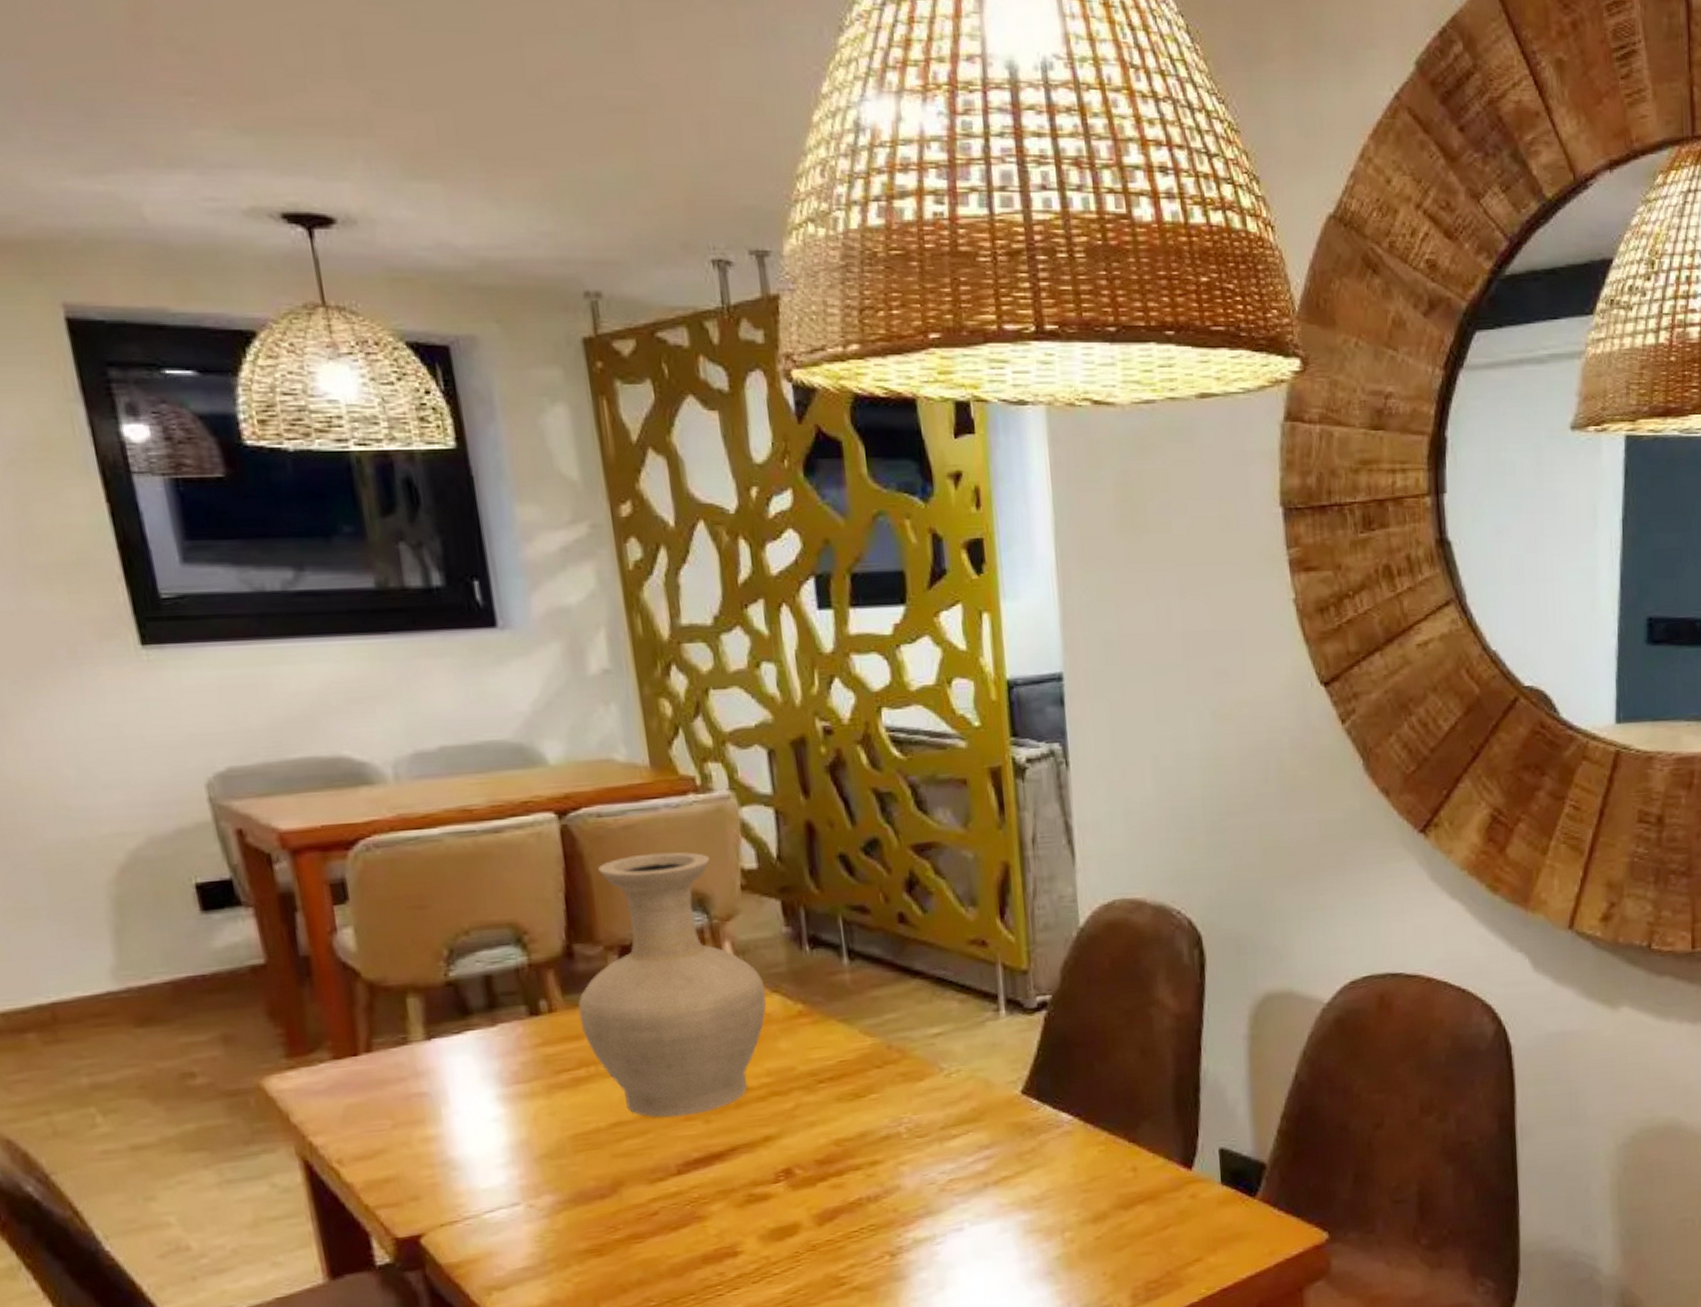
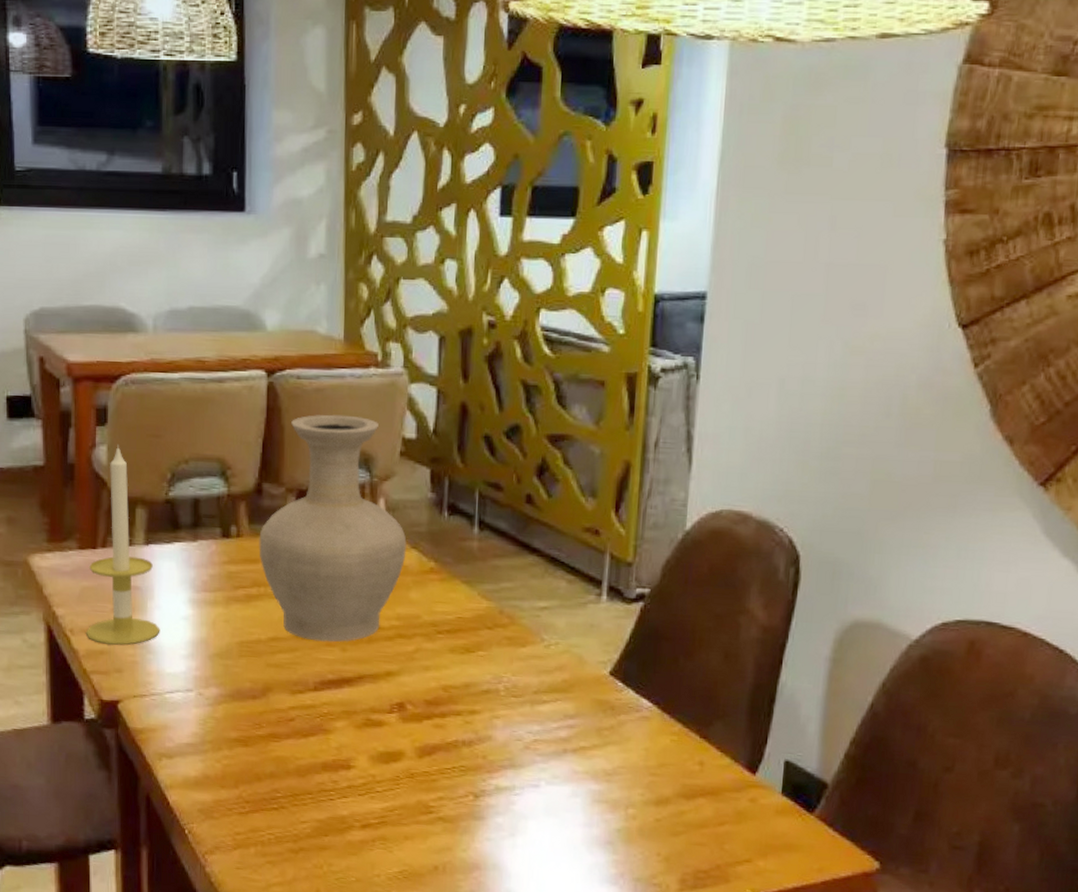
candle: none [352,924,464,1170] -> present [85,445,160,646]

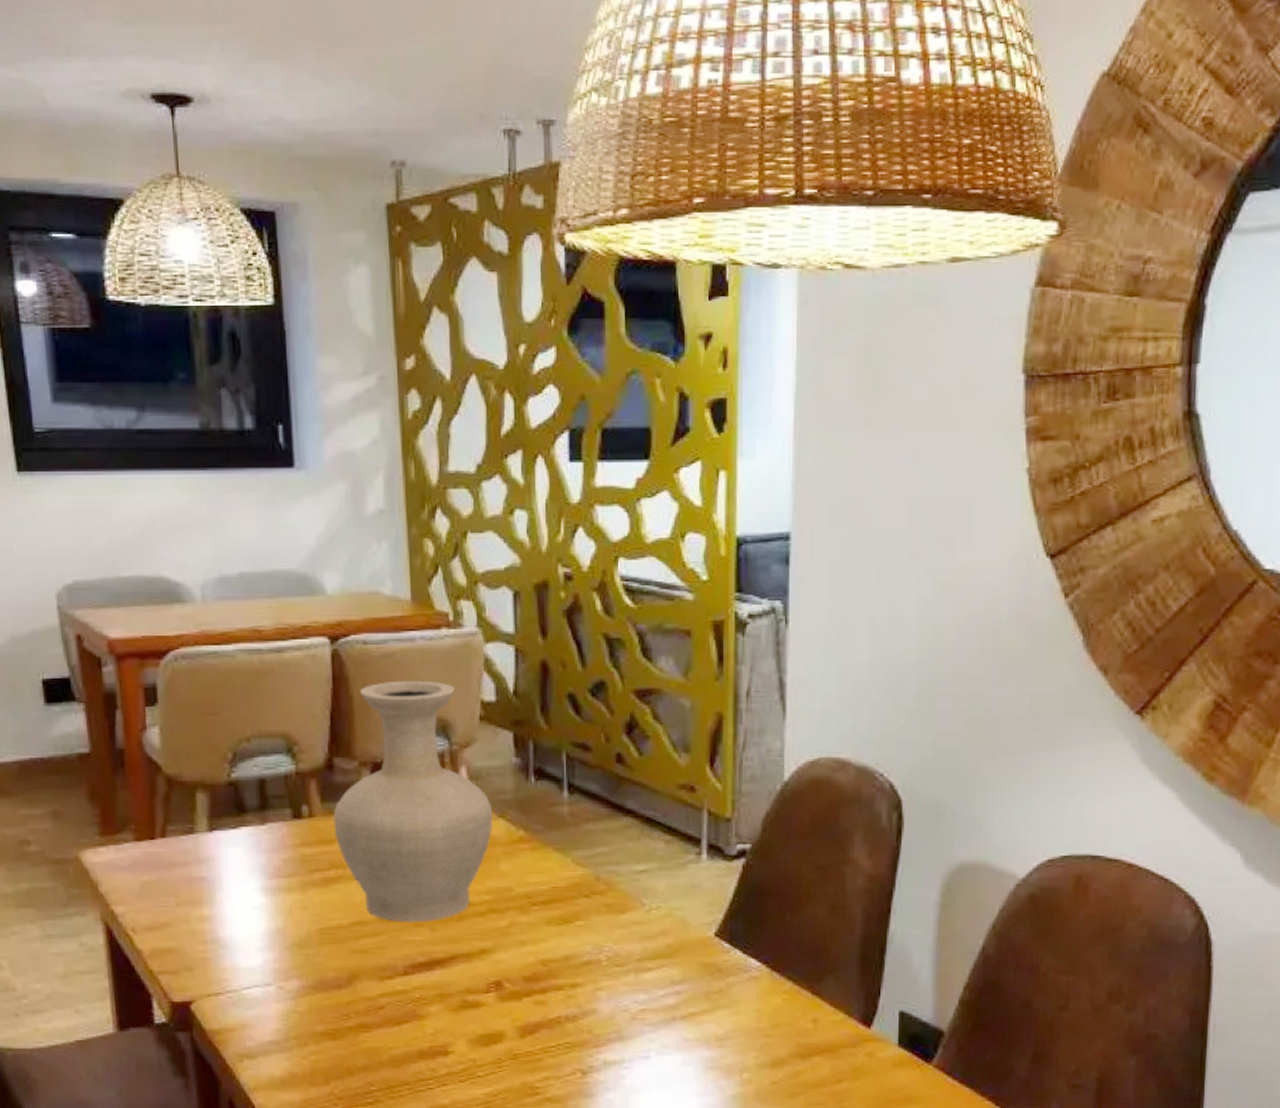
candle: present [85,445,160,646] -> none [148,725,232,943]

